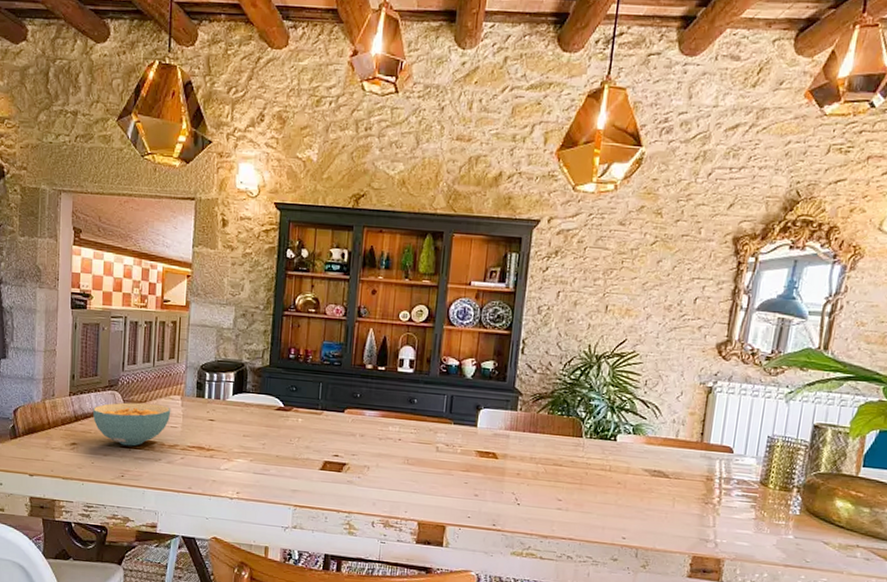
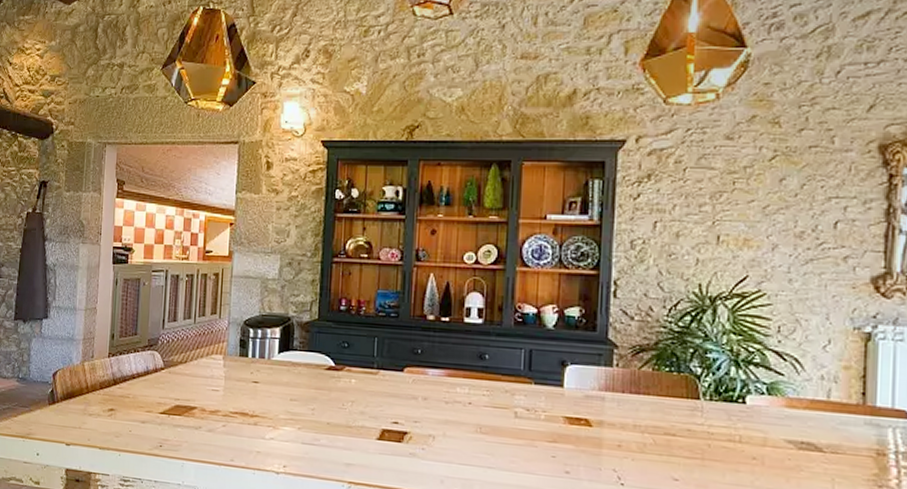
cereal bowl: present [92,402,171,446] -> none [131,363,213,412]

